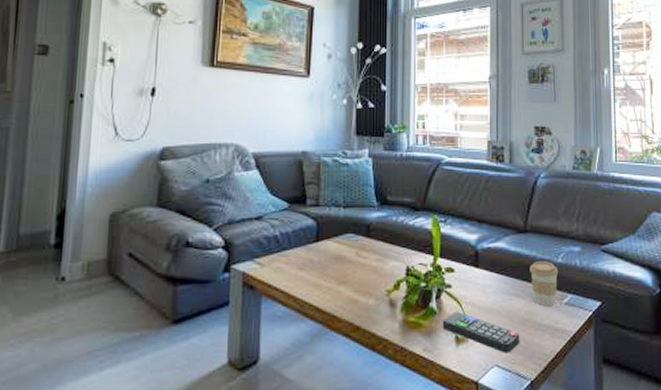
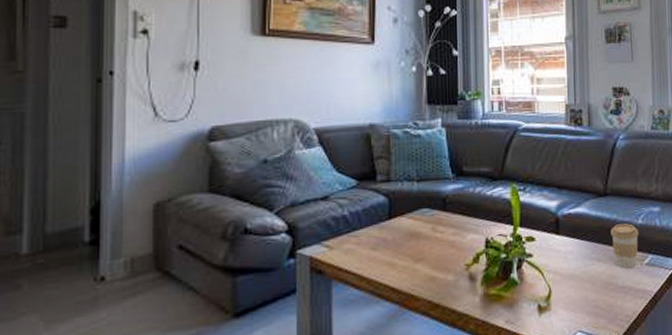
remote control: present [442,311,520,353] -> none [524,280,603,318]

